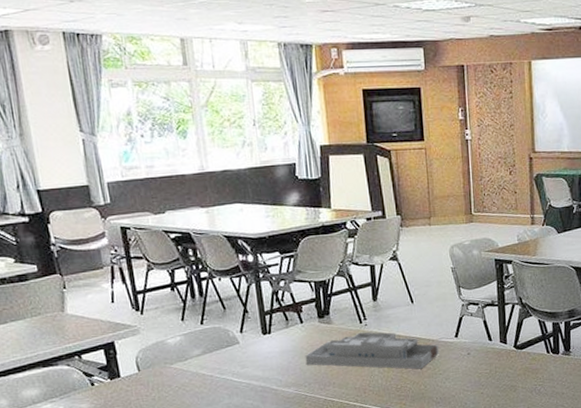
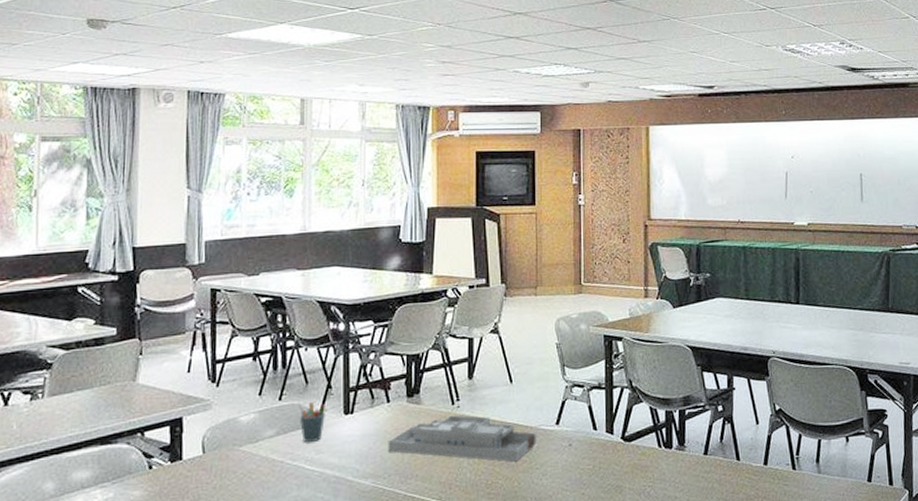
pen holder: none [220,324,246,359] -> present [299,401,327,442]

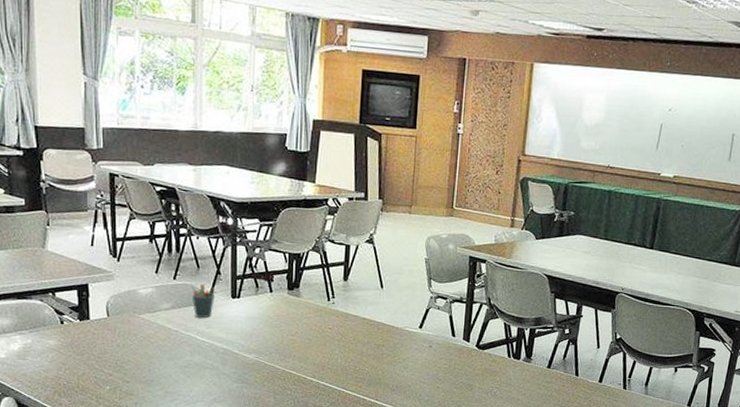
desk organizer: present [388,415,536,462] -> none [269,309,401,355]

